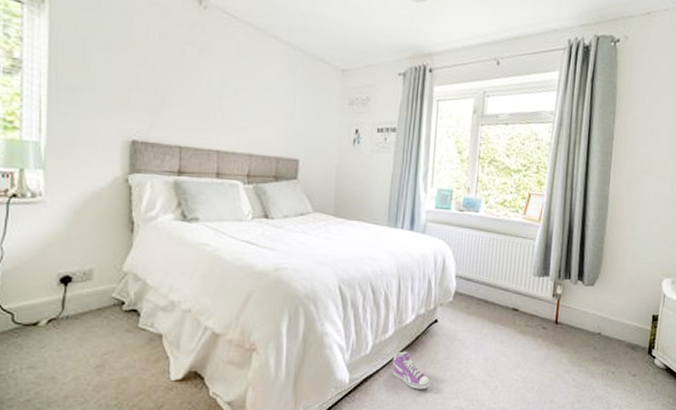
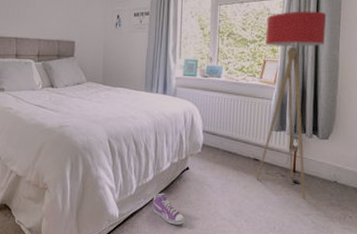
floor lamp: none [514,138,599,354] -> present [256,11,327,199]

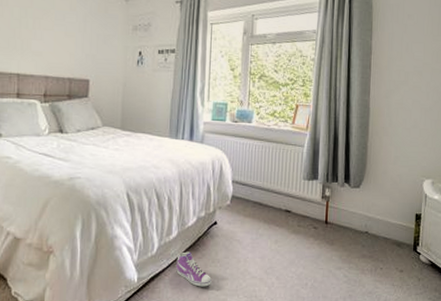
floor lamp: present [256,11,327,199] -> none [288,54,358,251]

